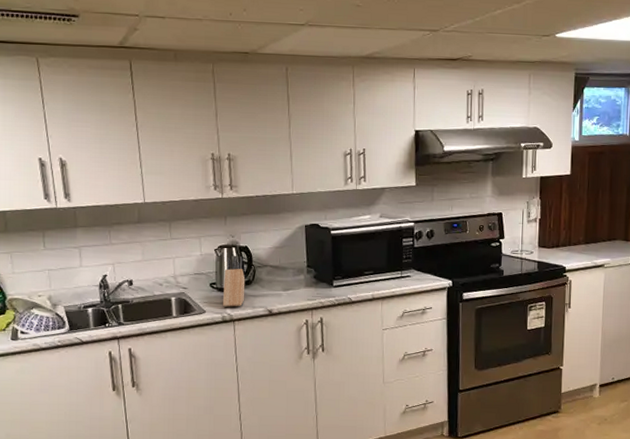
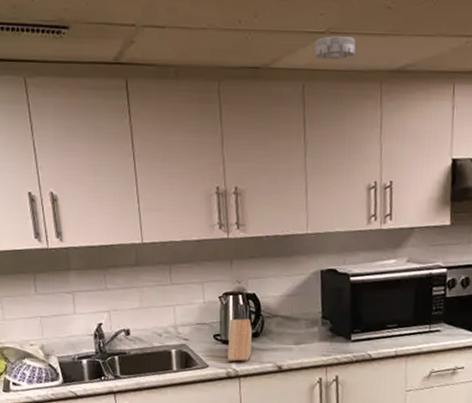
smoke detector: none [296,27,331,48] -> present [314,35,356,60]

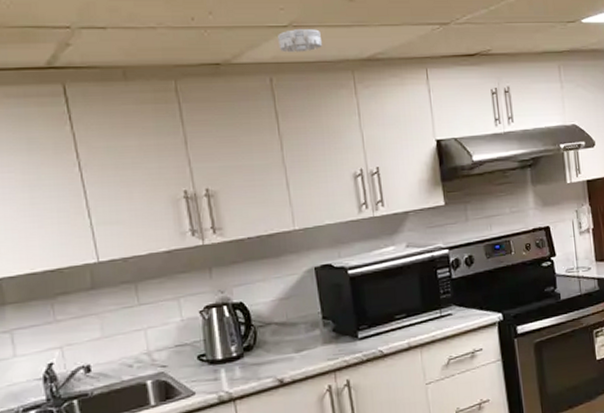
knife block: present [227,305,253,362] -> none [215,316,245,384]

